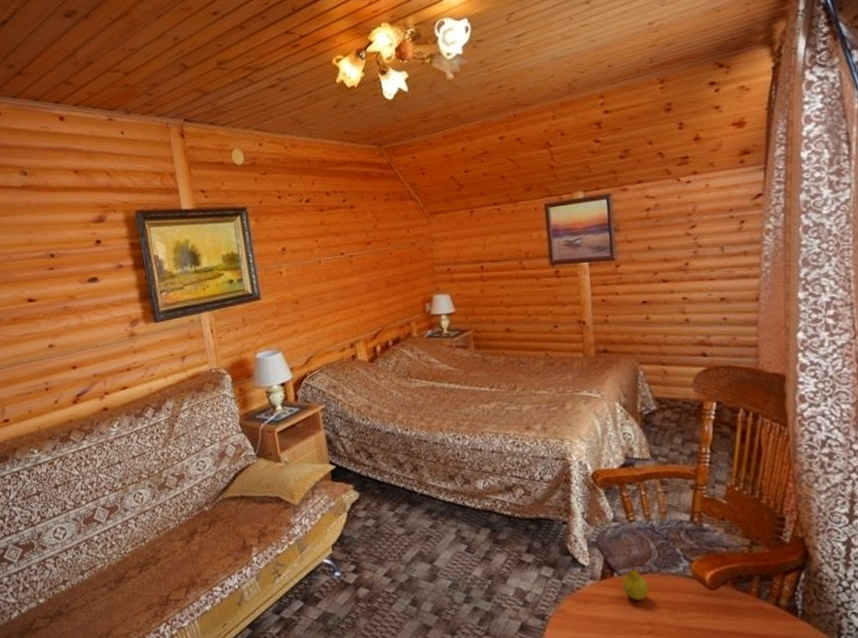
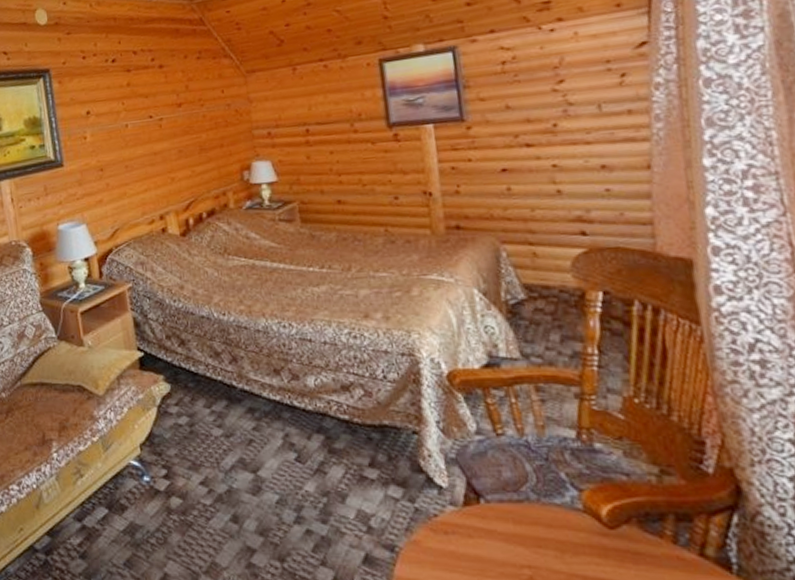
fruit: present [622,559,650,601] -> none [490,482,528,537]

